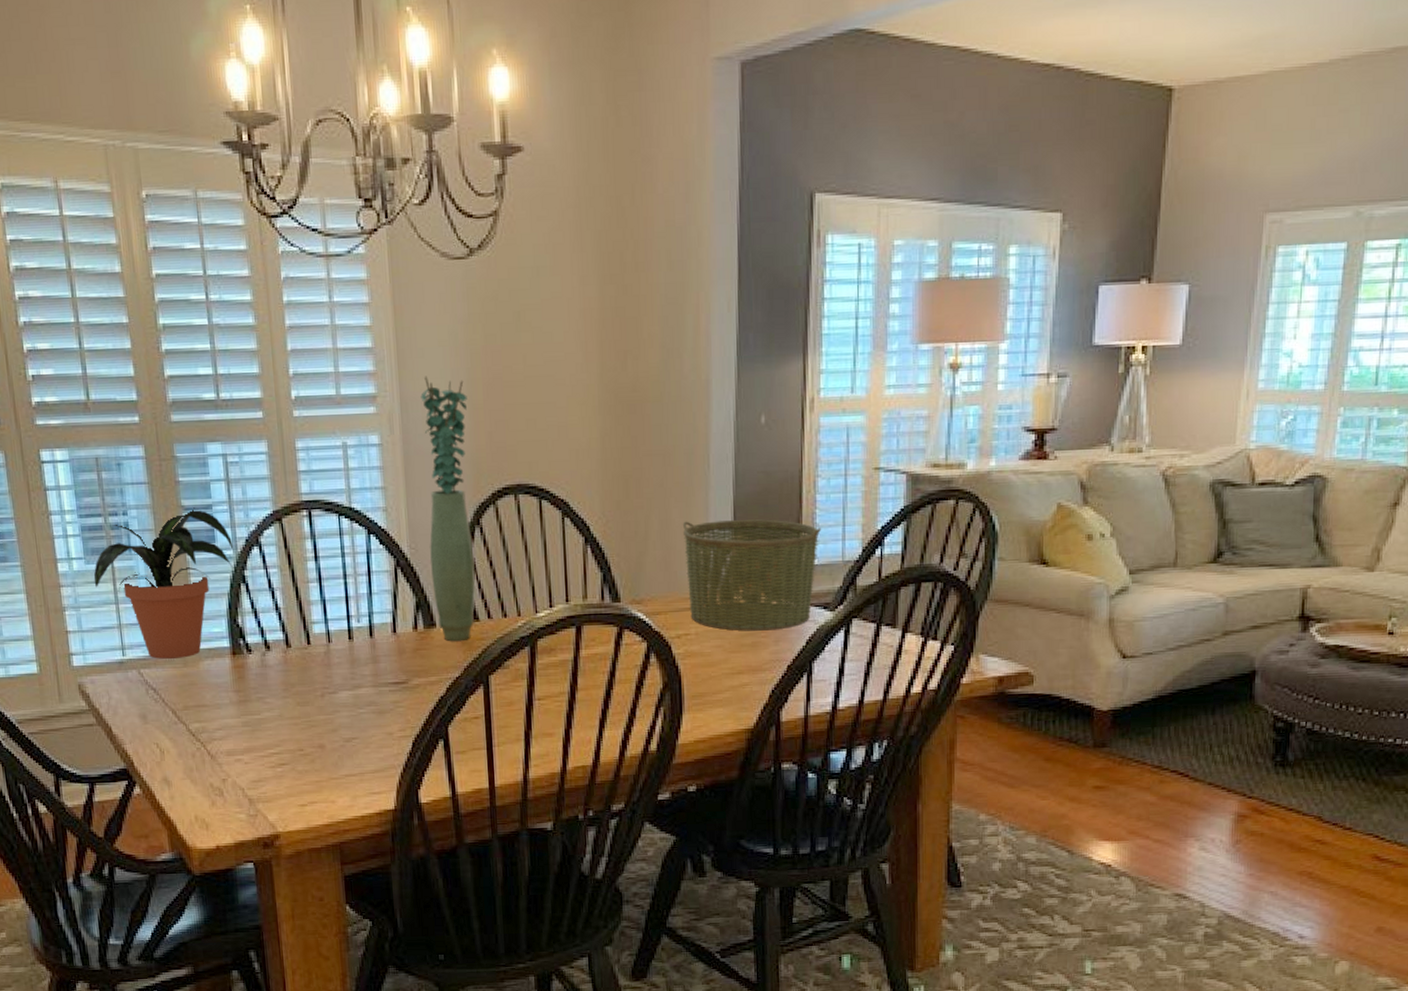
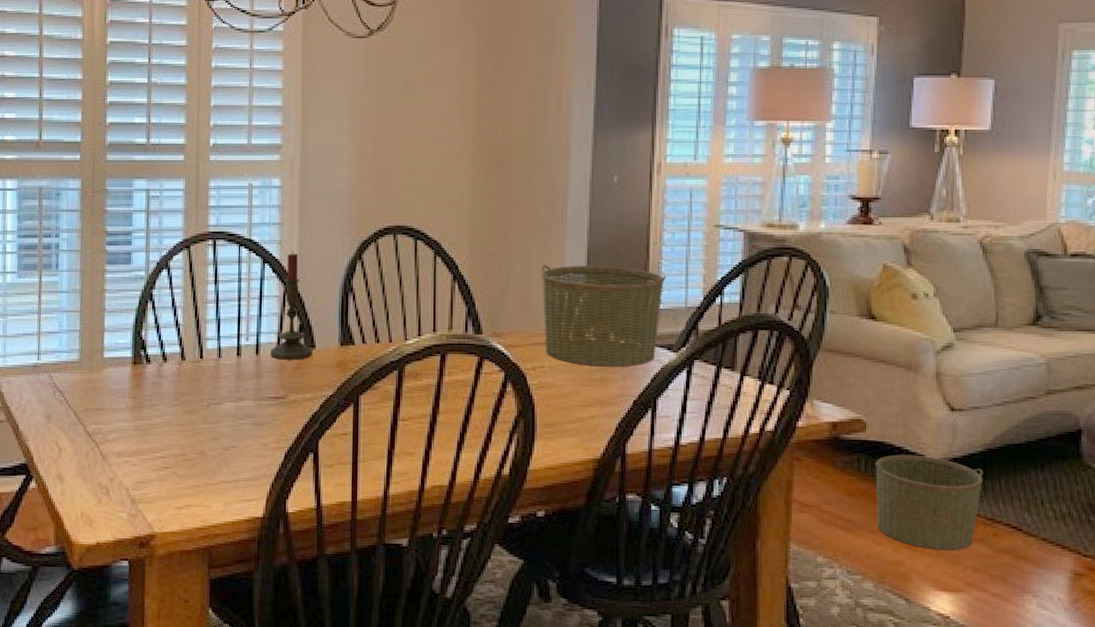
potted plant: present [93,507,234,660] -> none [22,233,146,366]
candle: none [386,519,433,641] -> present [270,251,312,360]
vase: present [420,376,476,641] -> none [315,131,359,362]
basket: none [1041,706,1153,801] -> present [874,454,983,551]

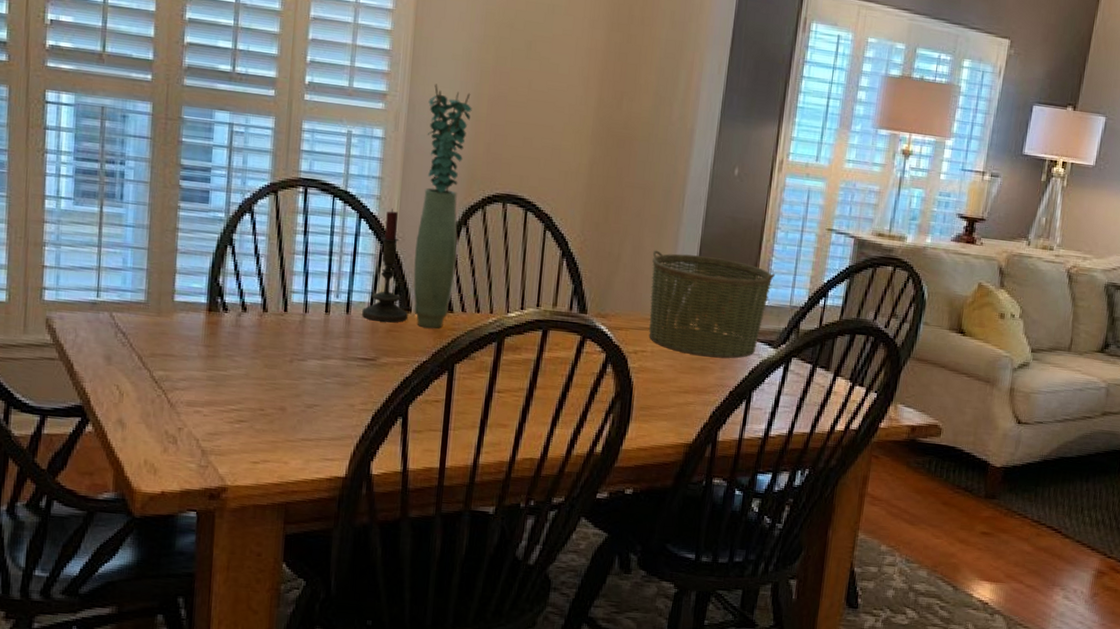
vase: none [315,131,359,362] -> present [413,83,472,329]
basket: present [874,454,983,551] -> none [938,459,1037,547]

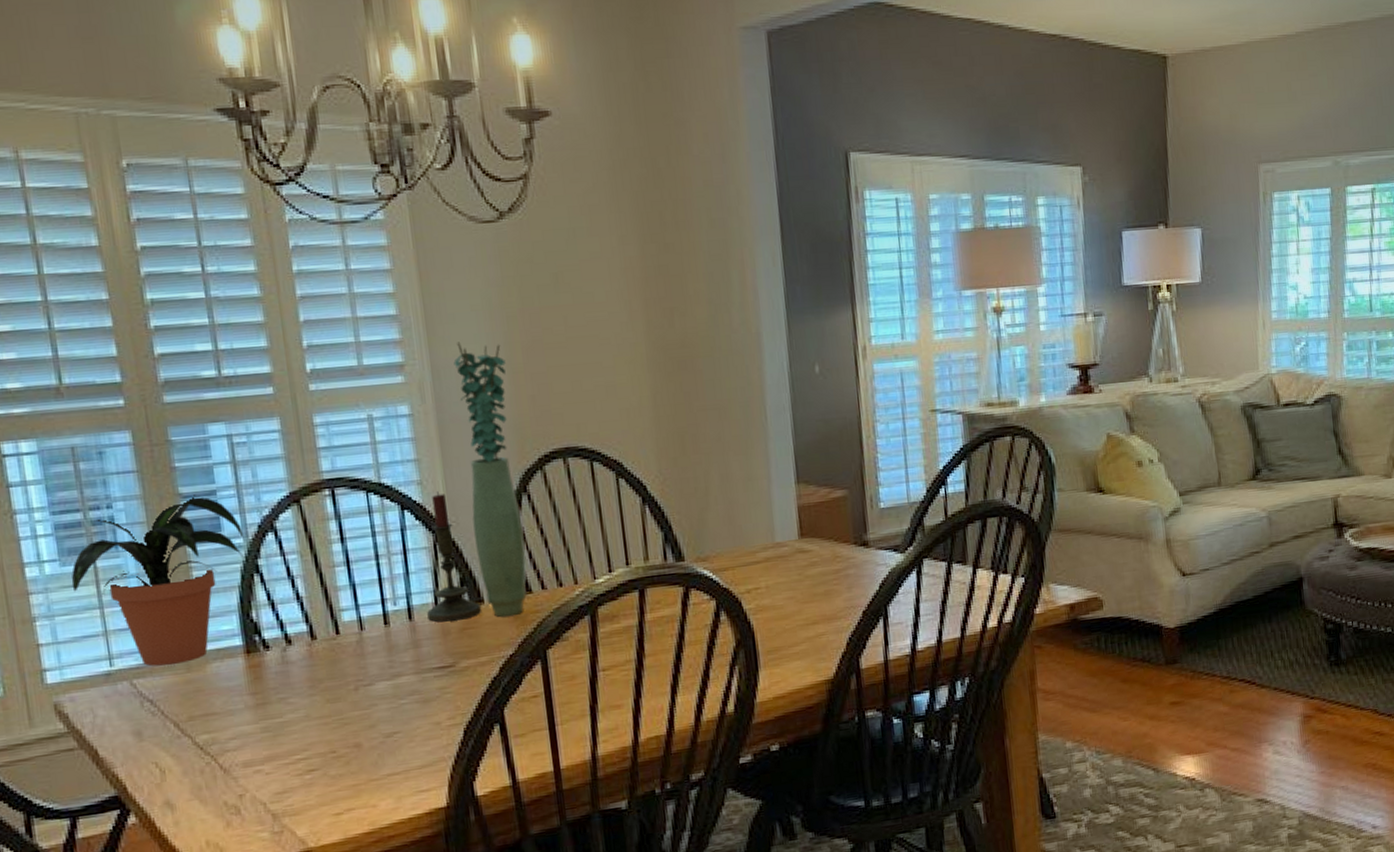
potted plant: none [79,168,226,308] -> present [71,494,244,667]
basket: present [648,250,776,358] -> none [743,466,885,581]

